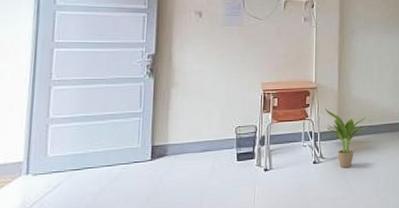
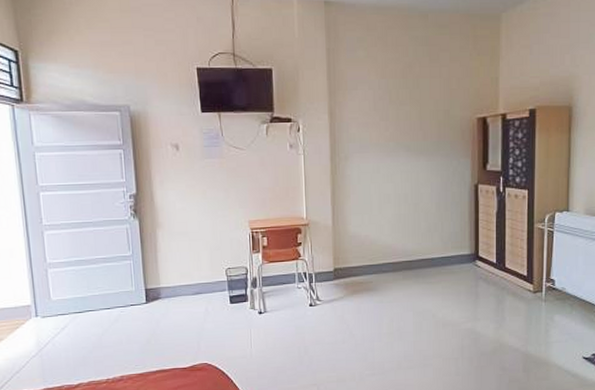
potted plant: present [324,108,369,168] -> none [318,247,369,311]

